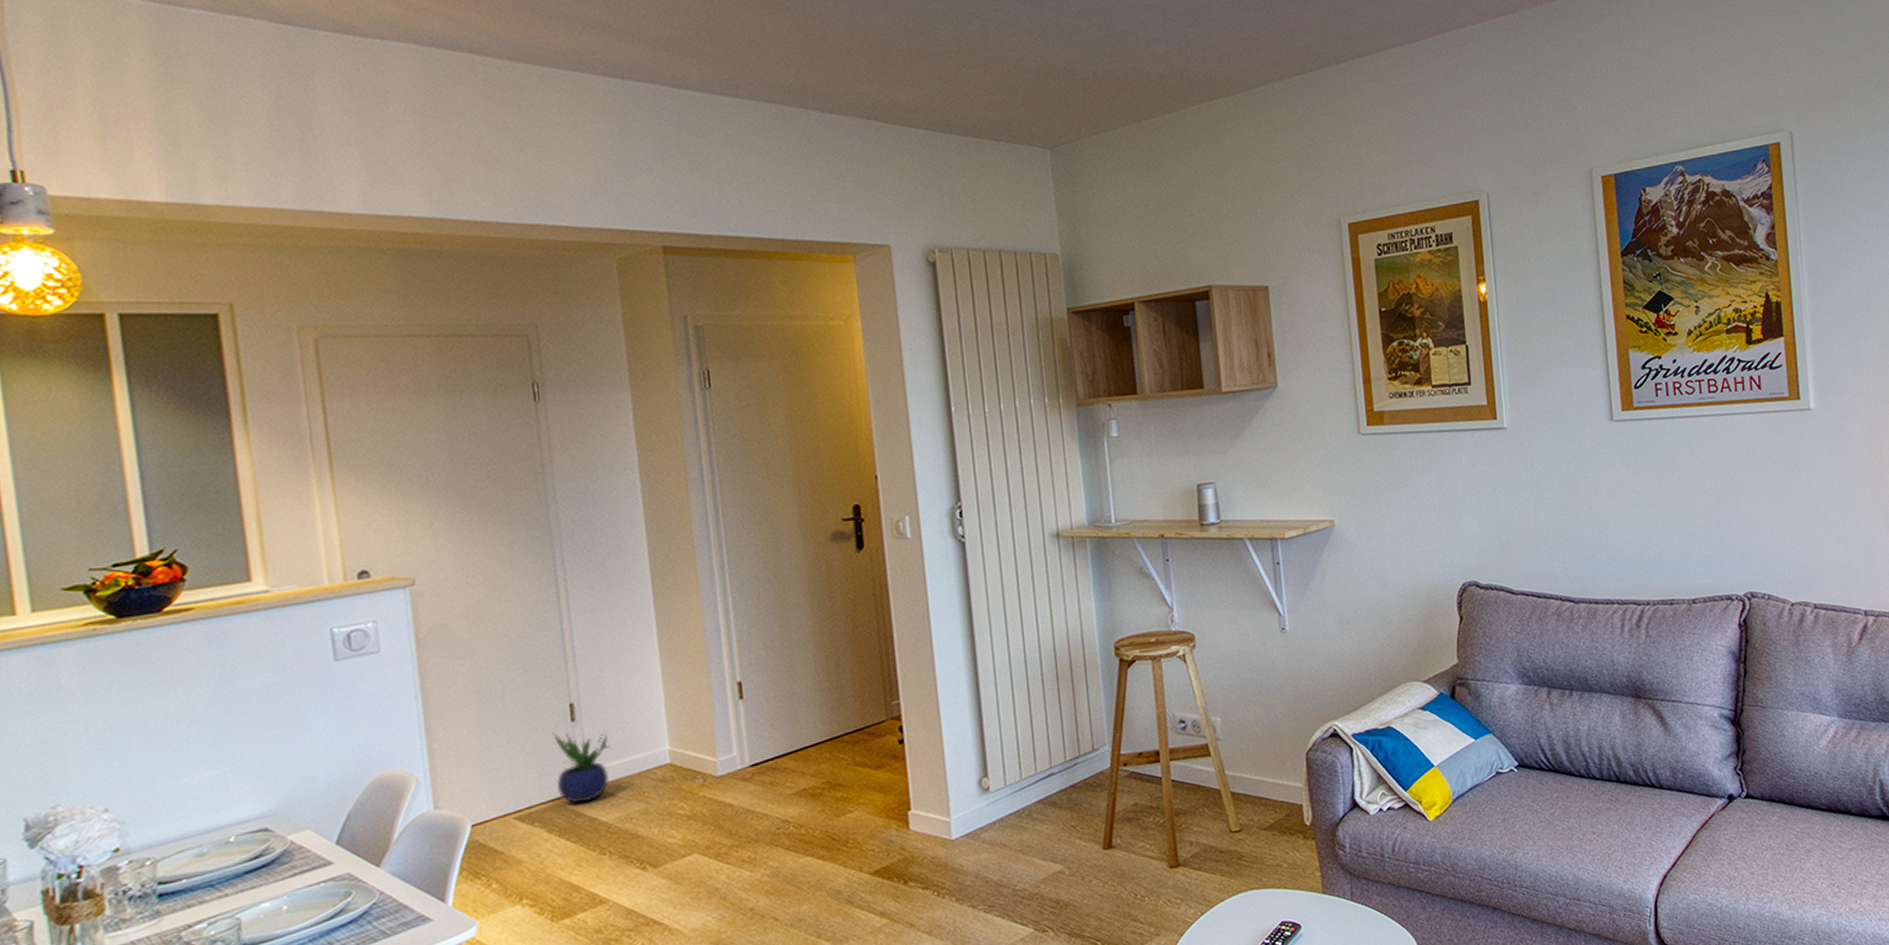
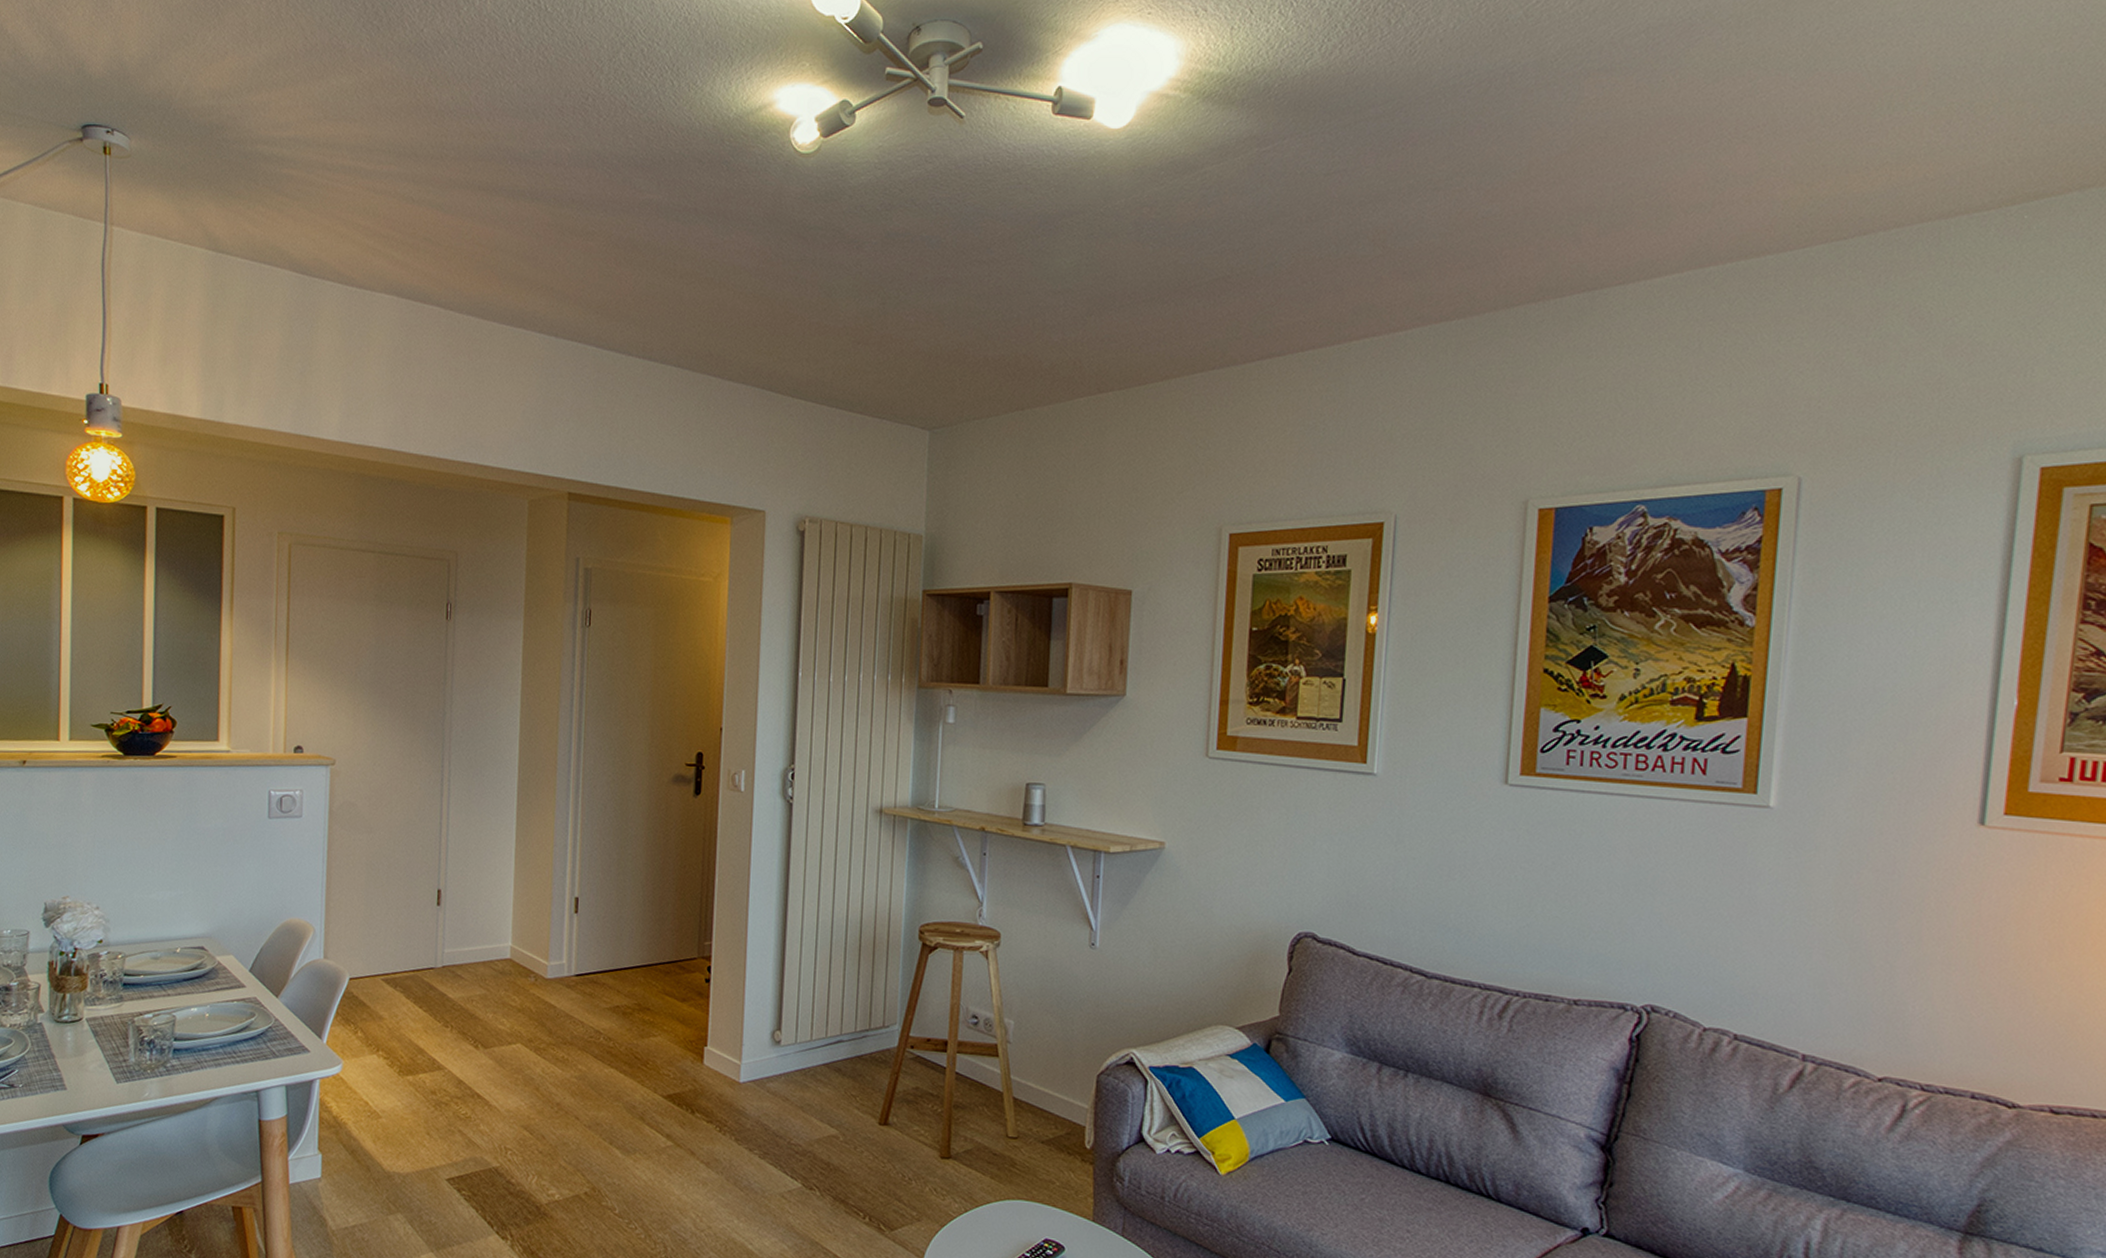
potted plant: present [552,731,612,804] -> none [419,912,466,978]

